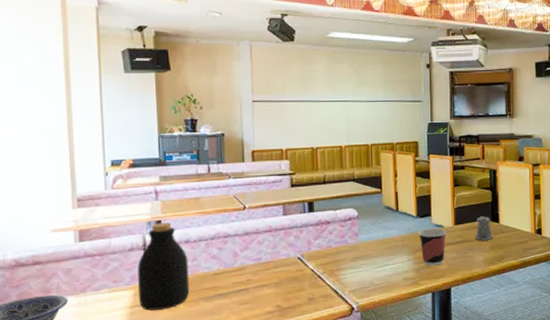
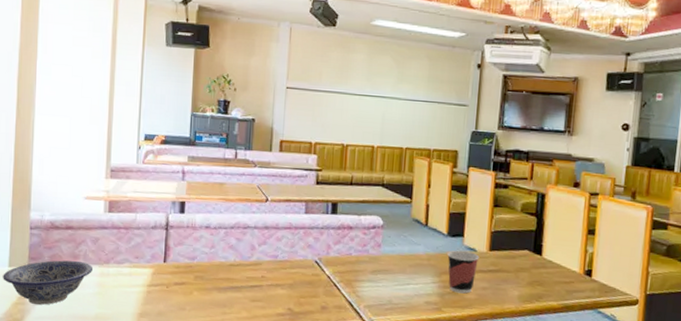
bottle: present [137,222,190,311] -> none [157,204,207,294]
pepper shaker: present [475,215,494,241] -> none [511,244,533,274]

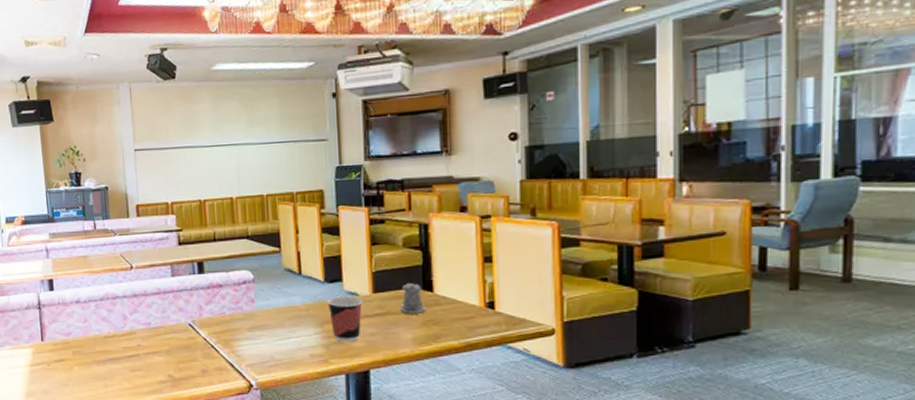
pepper shaker: none [511,244,533,274] -> present [400,282,426,314]

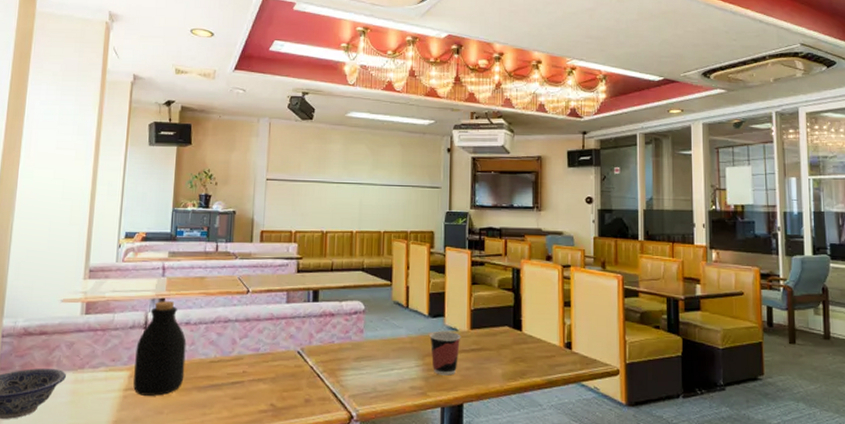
bottle: none [34,281,83,370] -> present [133,301,187,396]
pepper shaker: present [400,282,426,314] -> none [493,320,515,351]

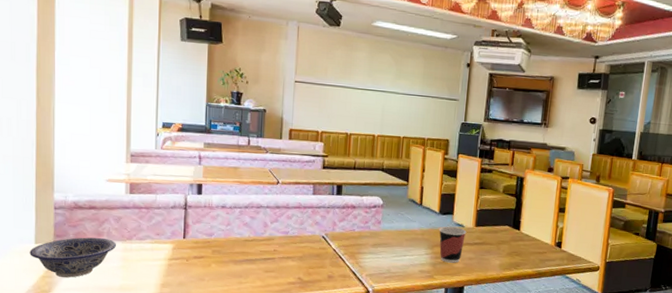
bottle: present [133,301,187,396] -> none [177,186,223,266]

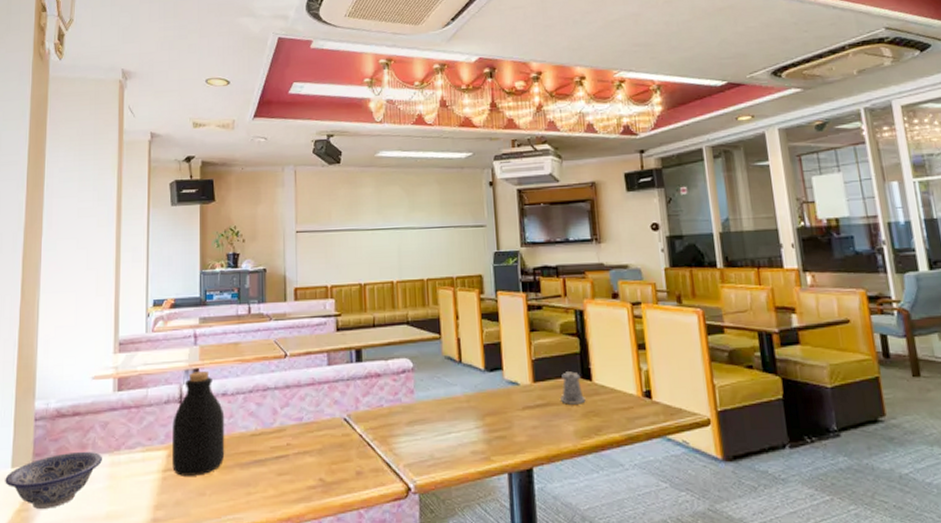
bottle: none [177,186,223,266] -> present [172,371,225,476]
cup: present [439,226,467,263] -> none [488,385,524,437]
pepper shaker: none [494,221,512,246] -> present [560,370,586,405]

